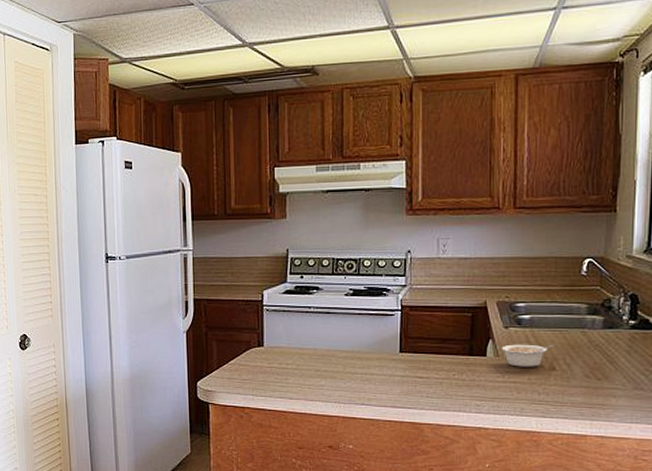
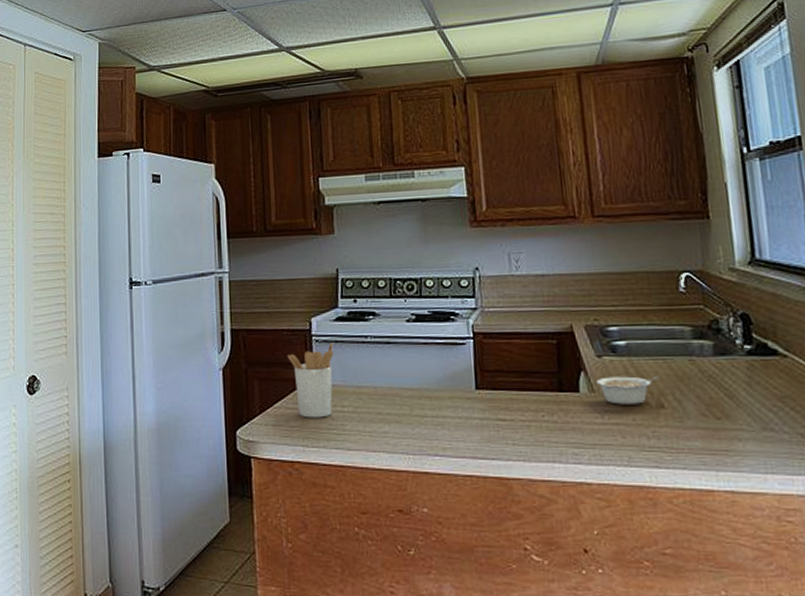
utensil holder: none [241,312,282,373] -> present [286,343,334,418]

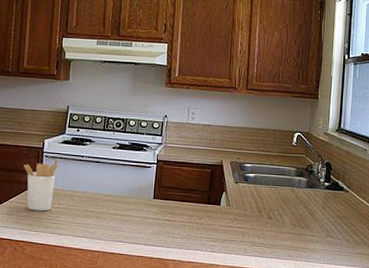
legume: present [596,375,660,405] -> none [232,196,272,216]

